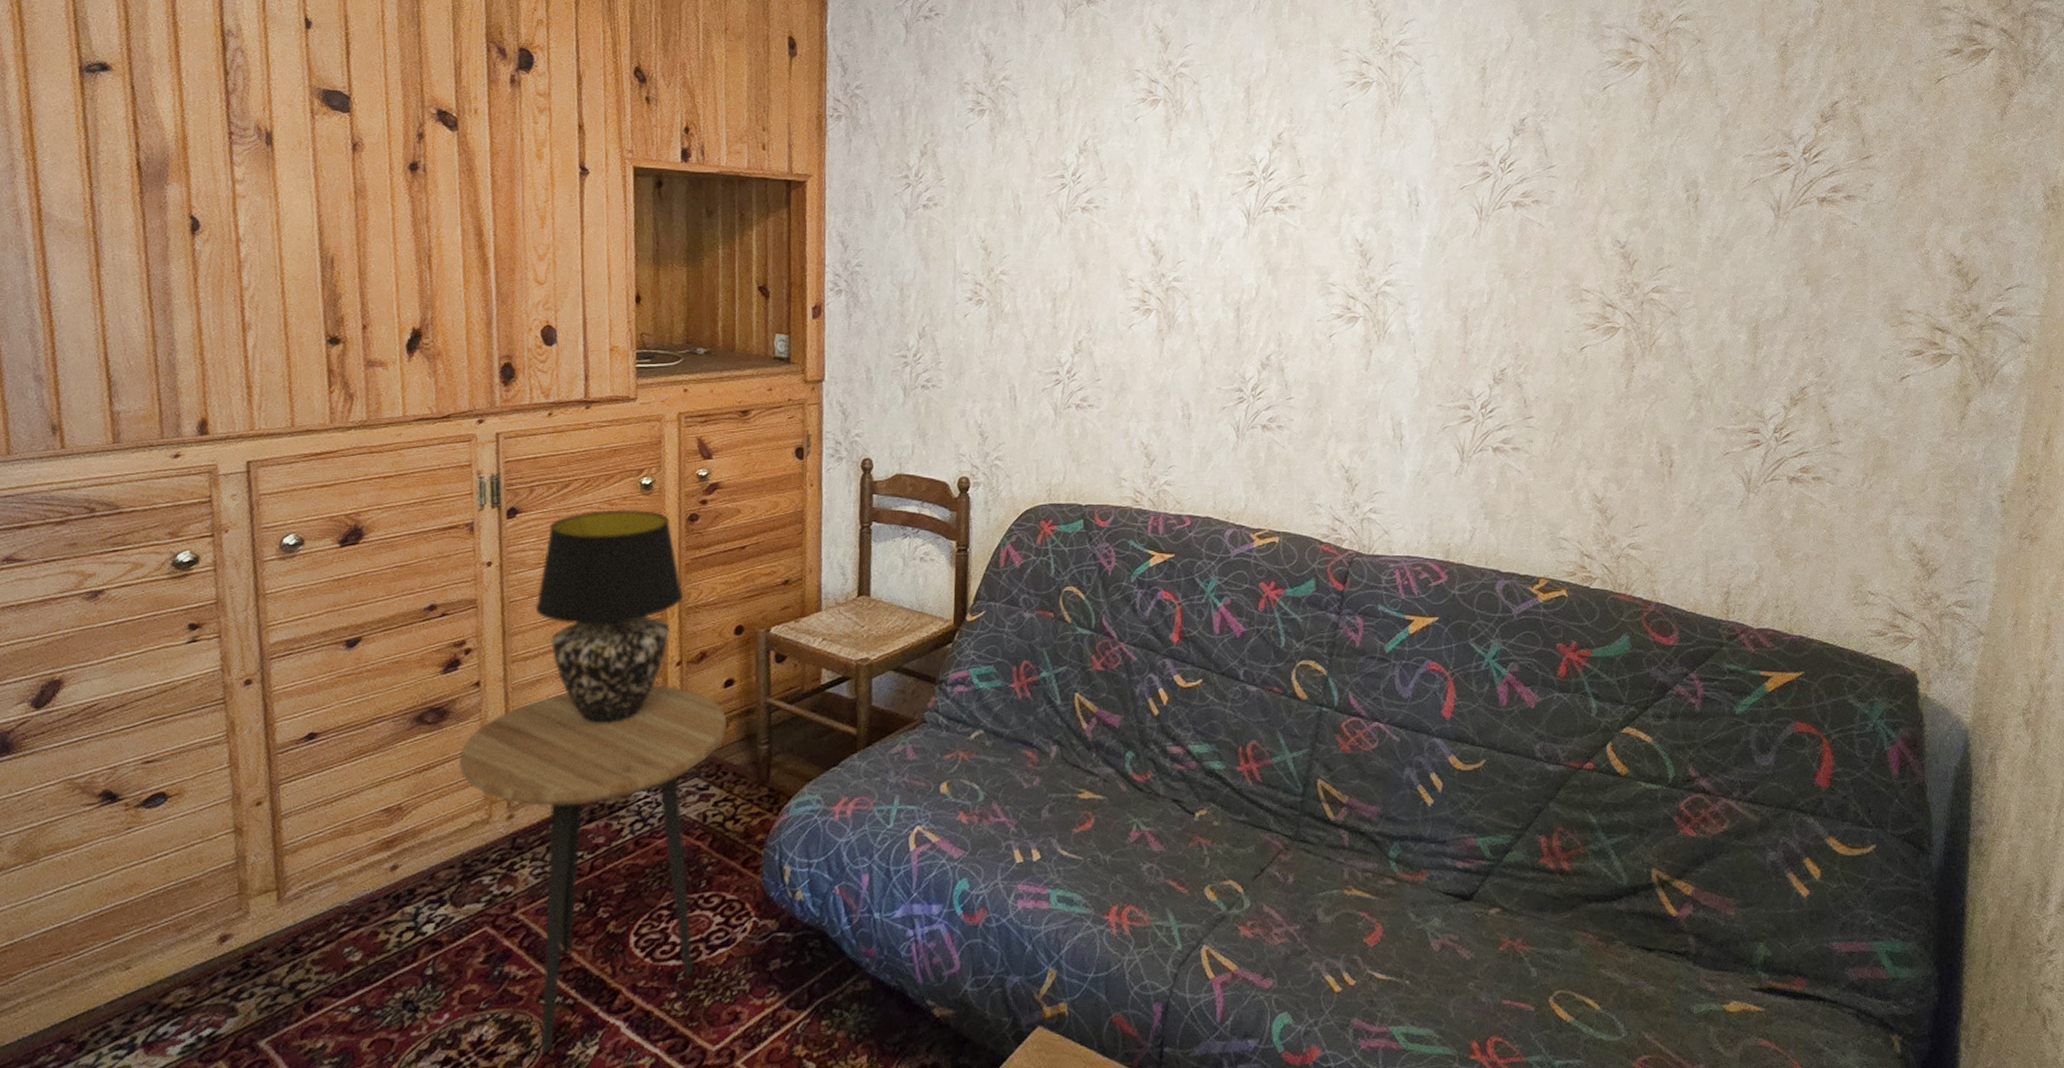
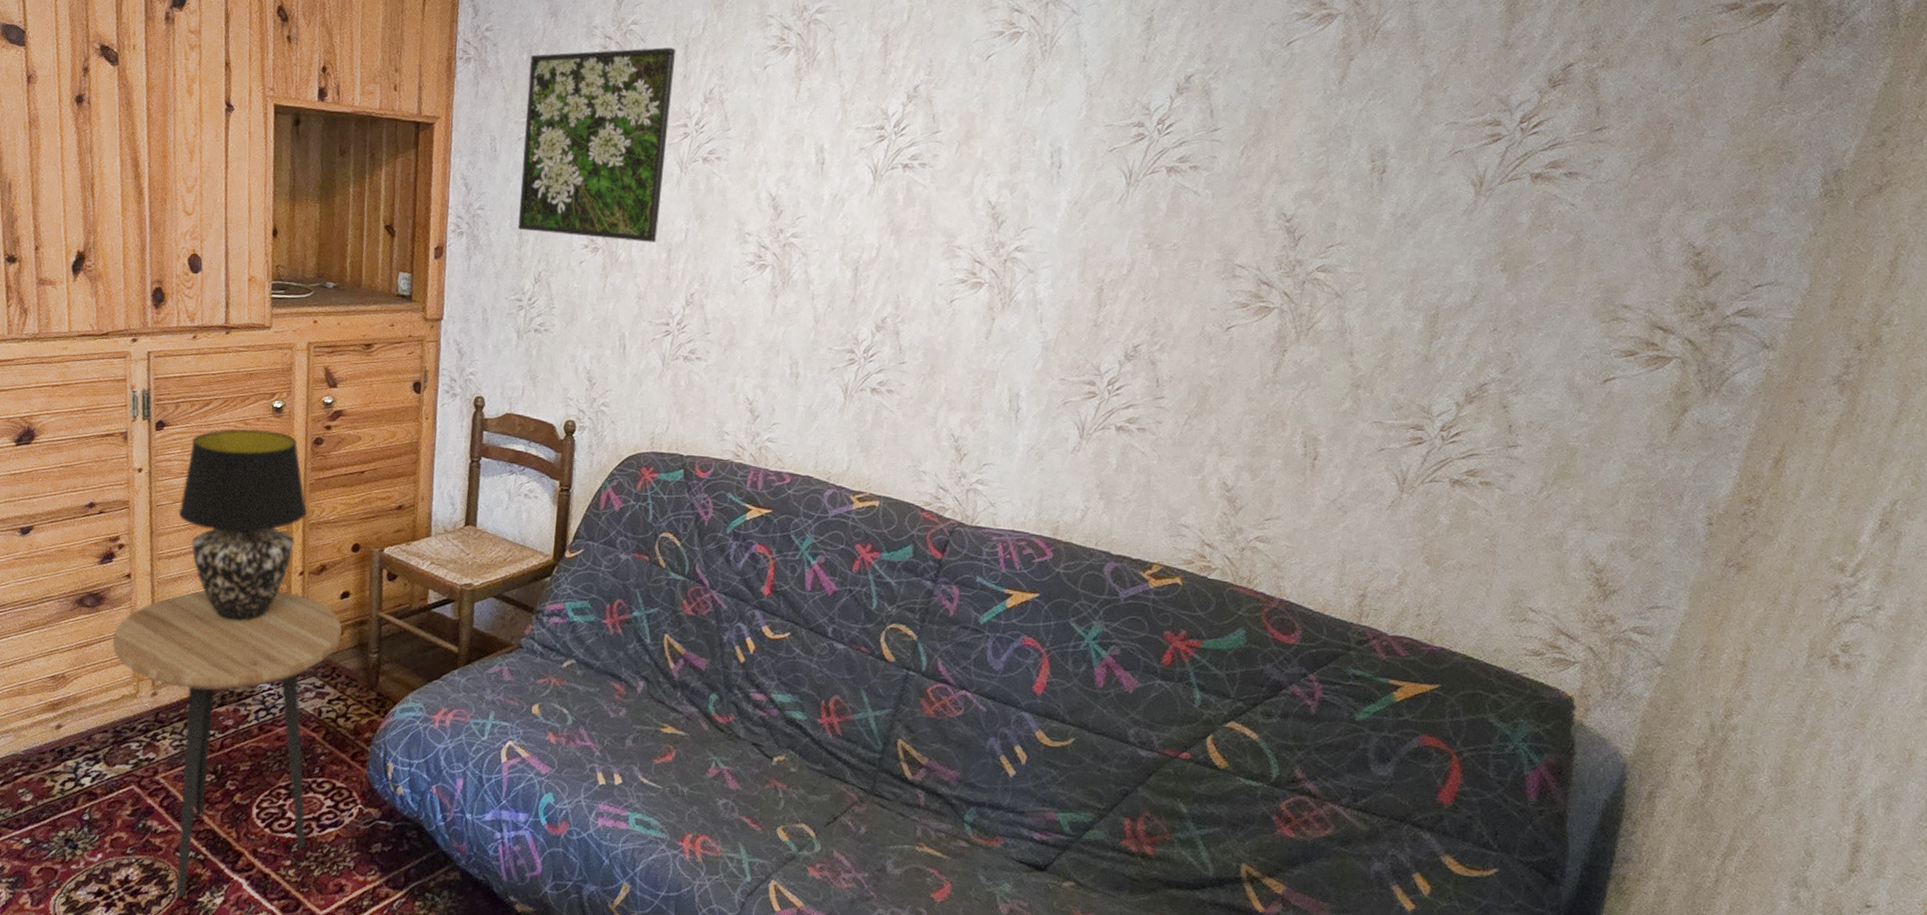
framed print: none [898,101,1049,292] -> present [518,47,676,243]

